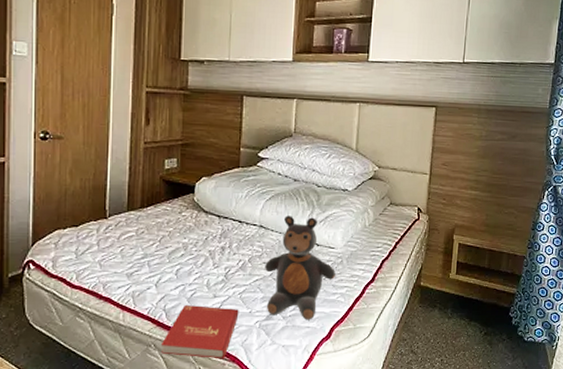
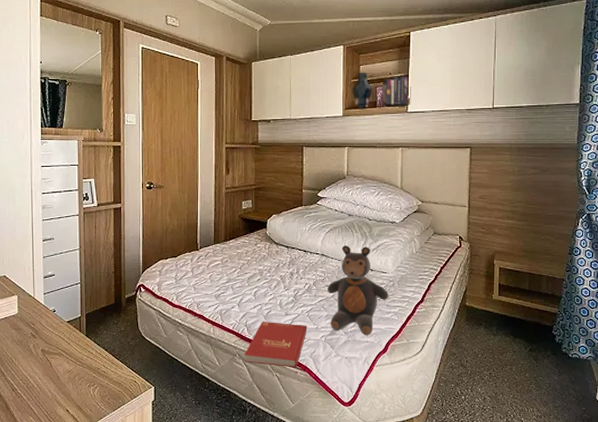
vase: none [305,10,329,55] -> present [353,73,372,110]
books: none [338,17,374,55] -> present [381,76,411,107]

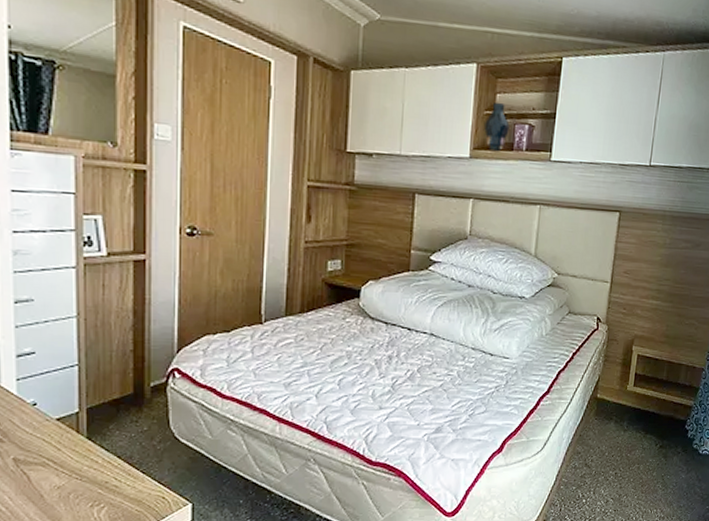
book: present [244,322,307,368] -> none [320,418,406,474]
teddy bear: present [327,245,389,336] -> none [435,323,510,433]
books: present [381,76,411,107] -> none [519,112,558,154]

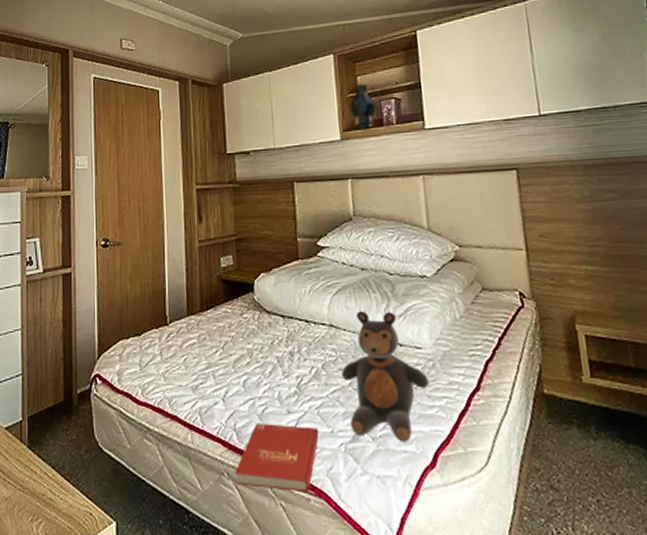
book: none [320,418,406,474] -> present [234,424,319,493]
teddy bear: none [435,323,510,433] -> present [341,311,430,442]

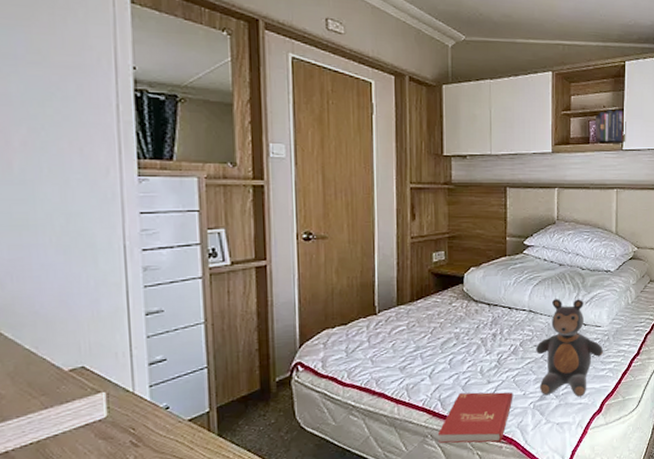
vase: present [350,84,376,131] -> none [563,104,584,146]
books: none [387,84,428,125] -> present [594,109,626,144]

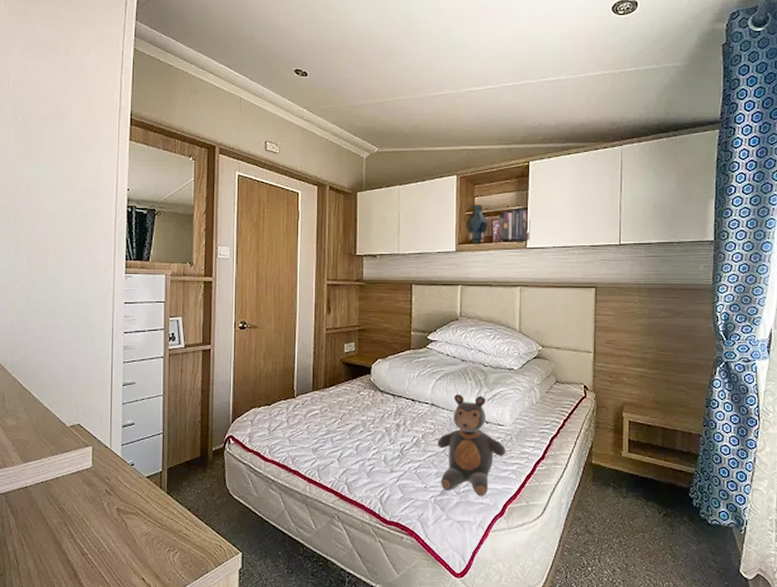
book: present [437,392,513,444] -> none [343,479,415,533]
vase: none [563,104,584,146] -> present [467,205,488,245]

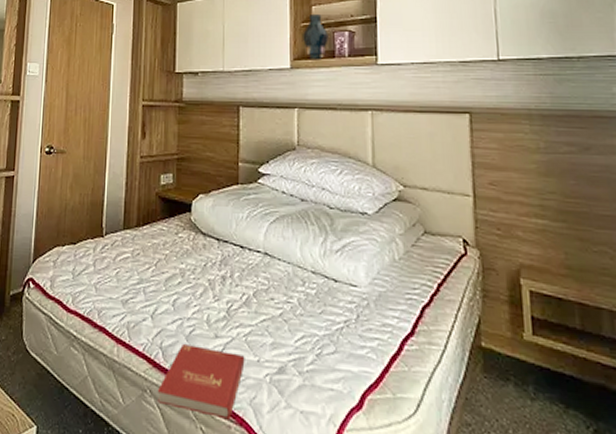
book: none [343,479,415,533] -> present [156,344,245,421]
teddy bear: present [438,394,507,496] -> none [273,242,363,380]
books: present [498,209,530,242] -> none [341,18,382,58]

